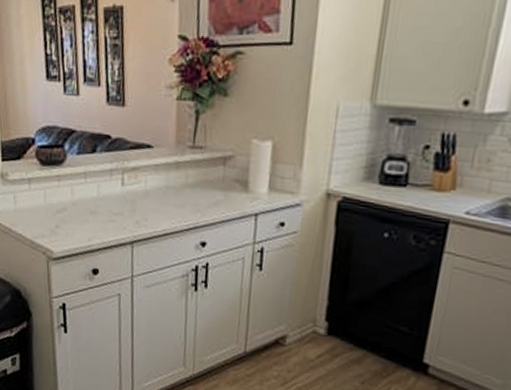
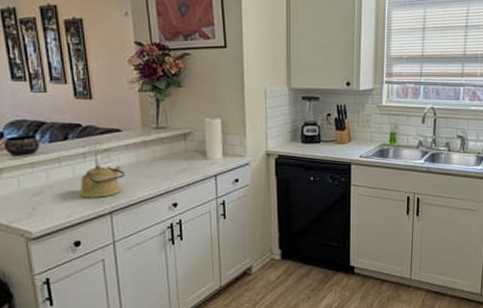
kettle: none [102,185,151,224] -> present [80,165,125,198]

